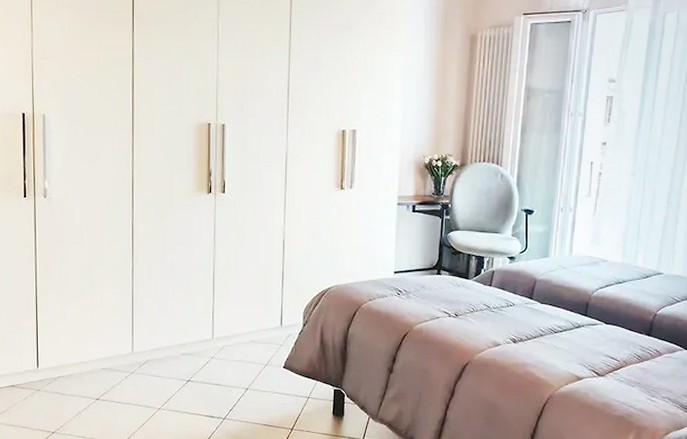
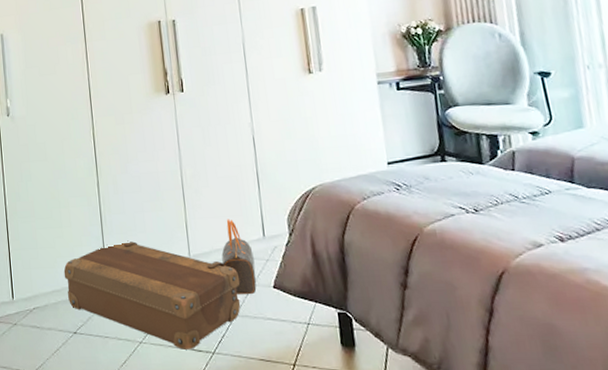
suitcase: none [91,322,255,415] -> present [63,240,241,350]
handbag: none [241,309,270,372] -> present [221,219,257,294]

